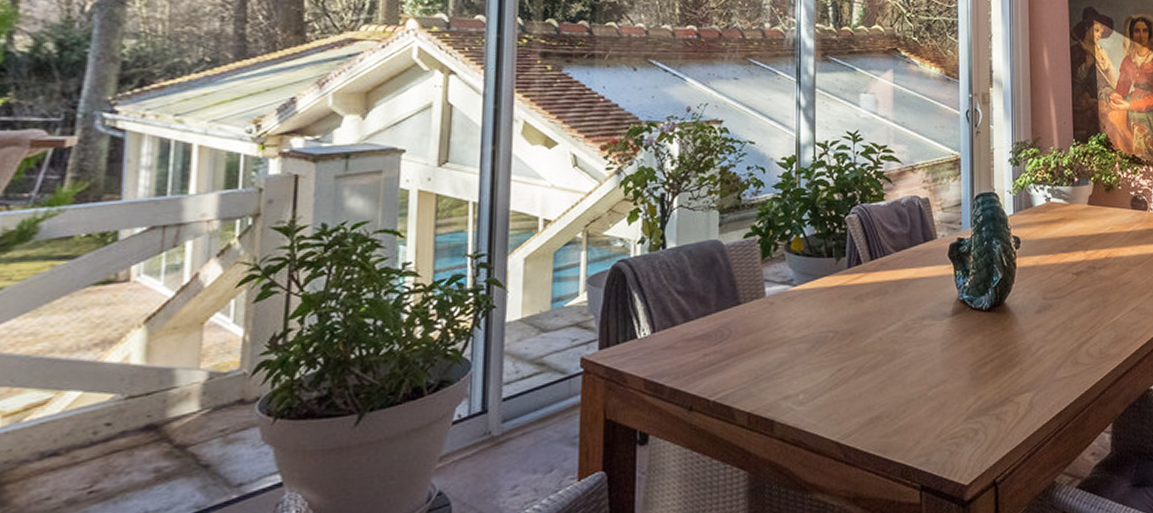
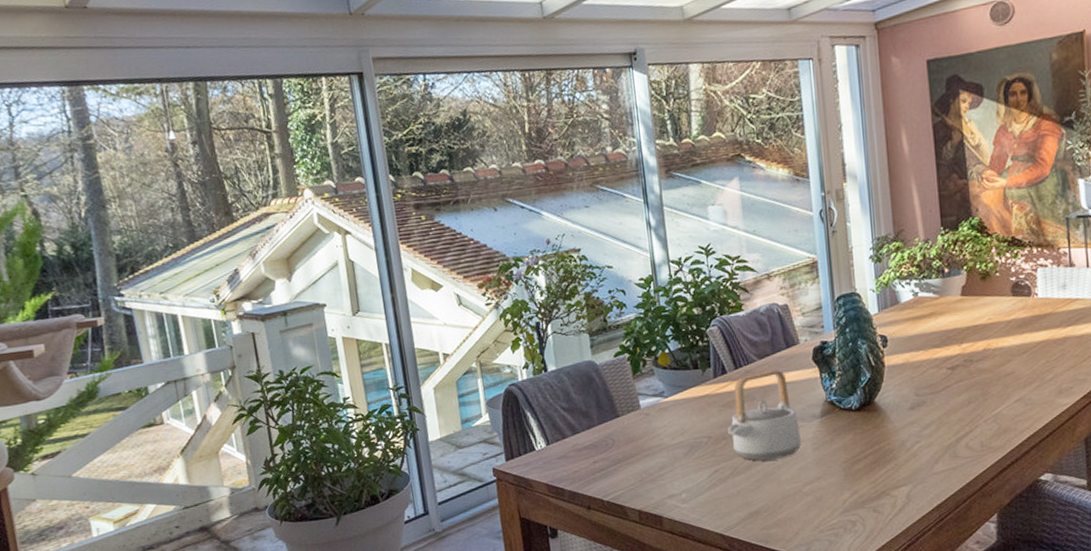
teapot: none [857,264,930,360] -> present [728,370,801,461]

